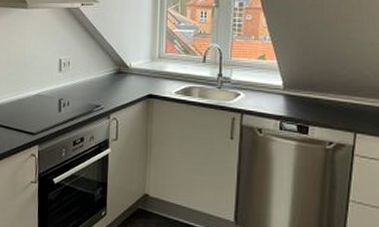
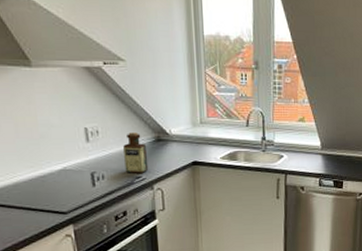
bottle: none [87,65,109,103] -> present [123,132,149,173]

